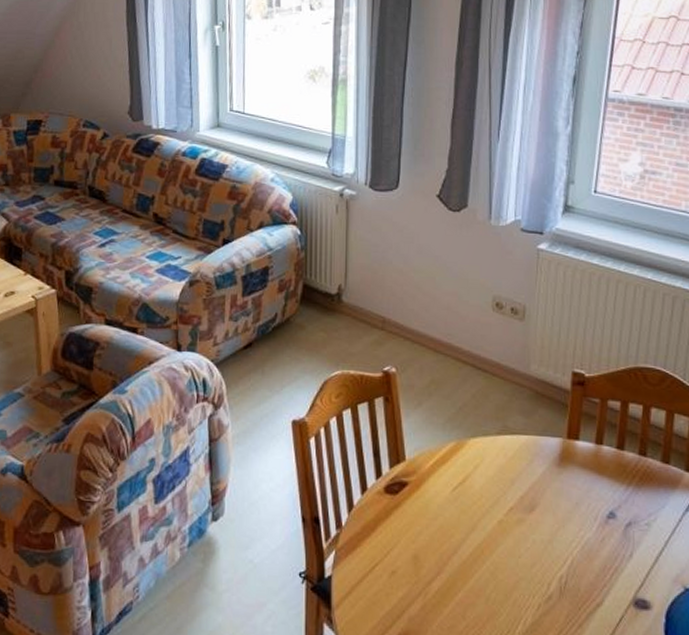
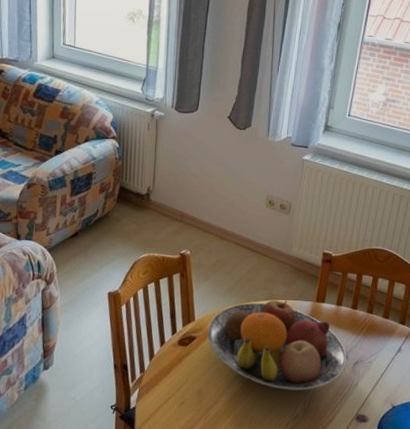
fruit bowl: none [423,434,615,561] -> present [207,300,347,391]

